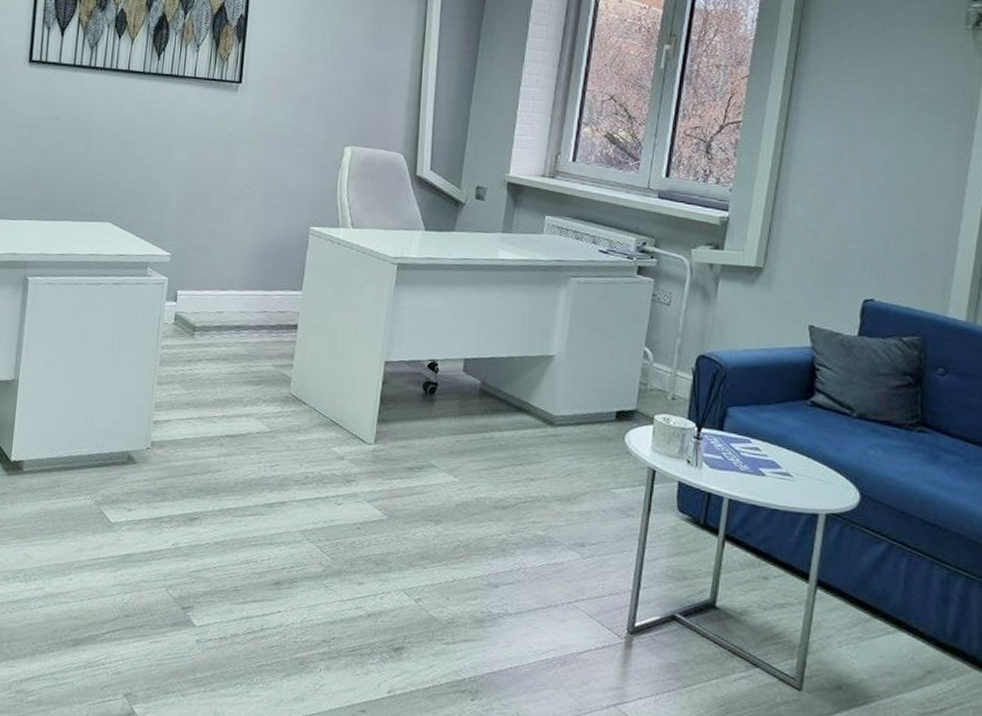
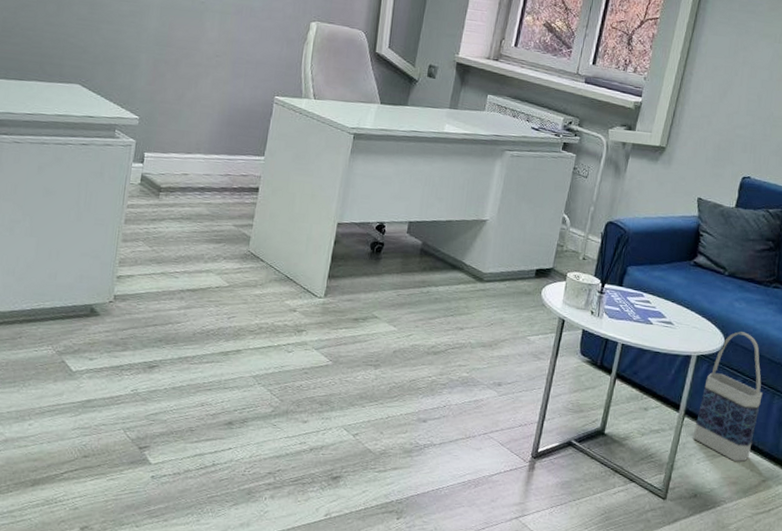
bag: none [829,485,917,647] -> present [692,331,763,462]

